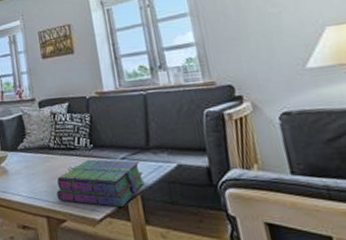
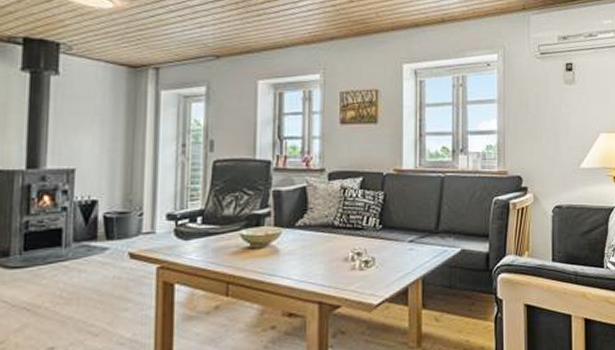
stack of books: present [56,159,145,208] -> none [334,241,428,292]

